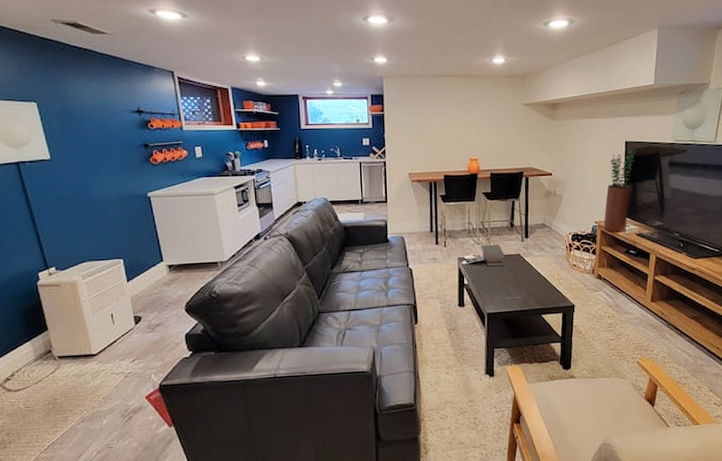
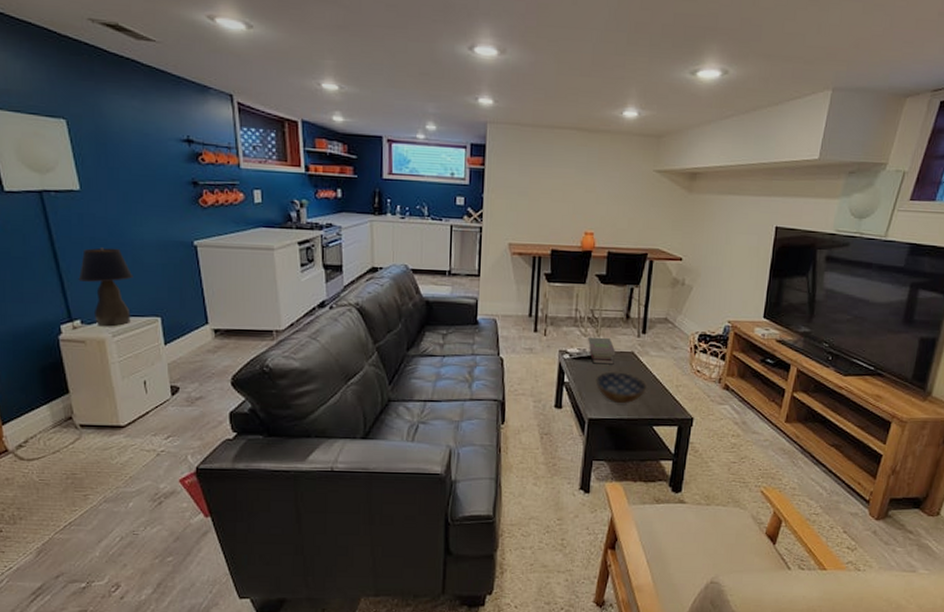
table lamp: none [52,204,98,271] -> present [78,247,133,327]
bowl: none [490,271,533,298] -> present [595,371,647,404]
vase: present [603,144,637,233] -> none [738,231,788,337]

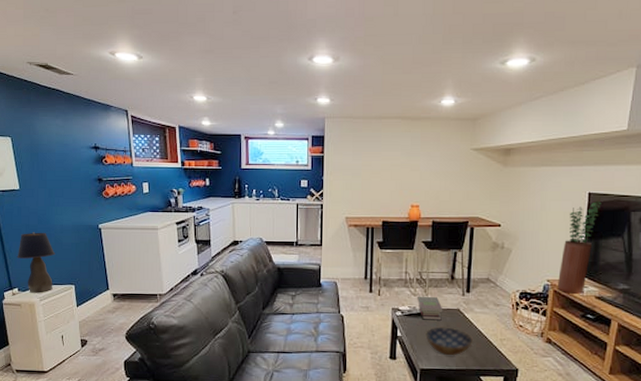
vase: none [738,231,788,337] -> present [557,197,602,294]

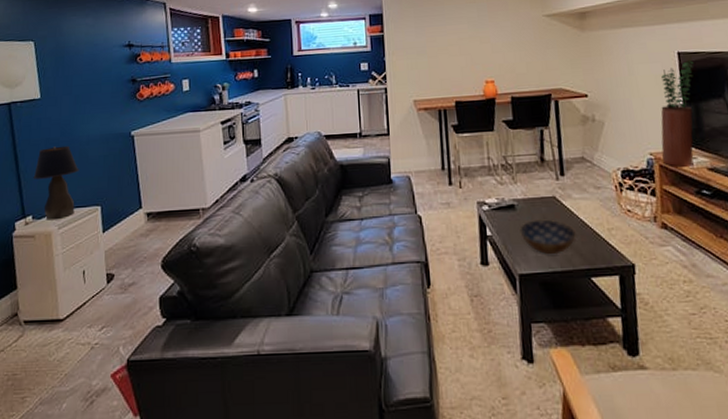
books: present [416,296,443,321] -> none [504,184,537,213]

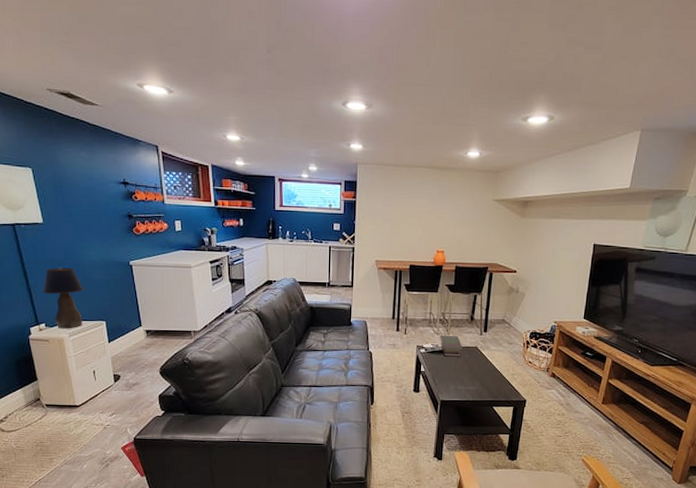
books: none [504,184,537,213] -> present [439,335,463,357]
bowl: present [519,219,576,255] -> none [446,363,488,389]
vase: present [661,55,694,167] -> none [562,248,604,334]

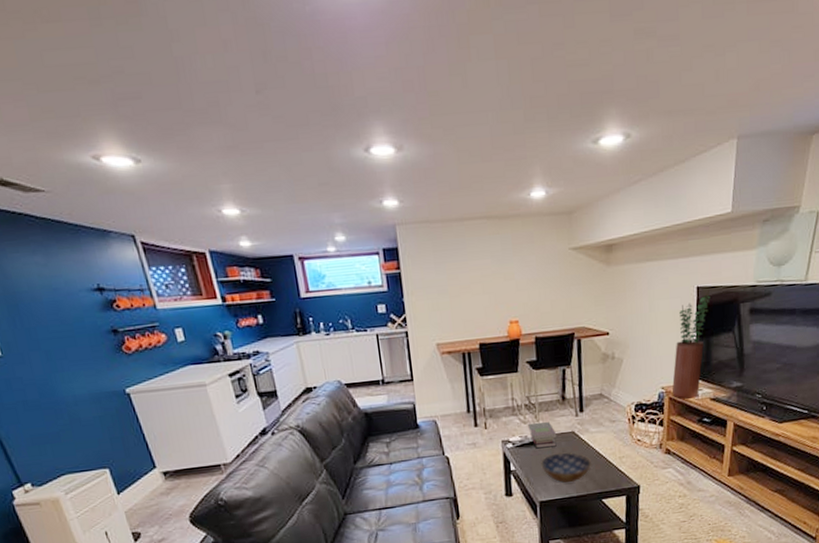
table lamp: present [43,267,84,329] -> none [18,407,80,487]
bowl: none [446,363,488,389] -> present [541,452,591,483]
vase: none [562,248,604,334] -> present [671,290,711,399]

